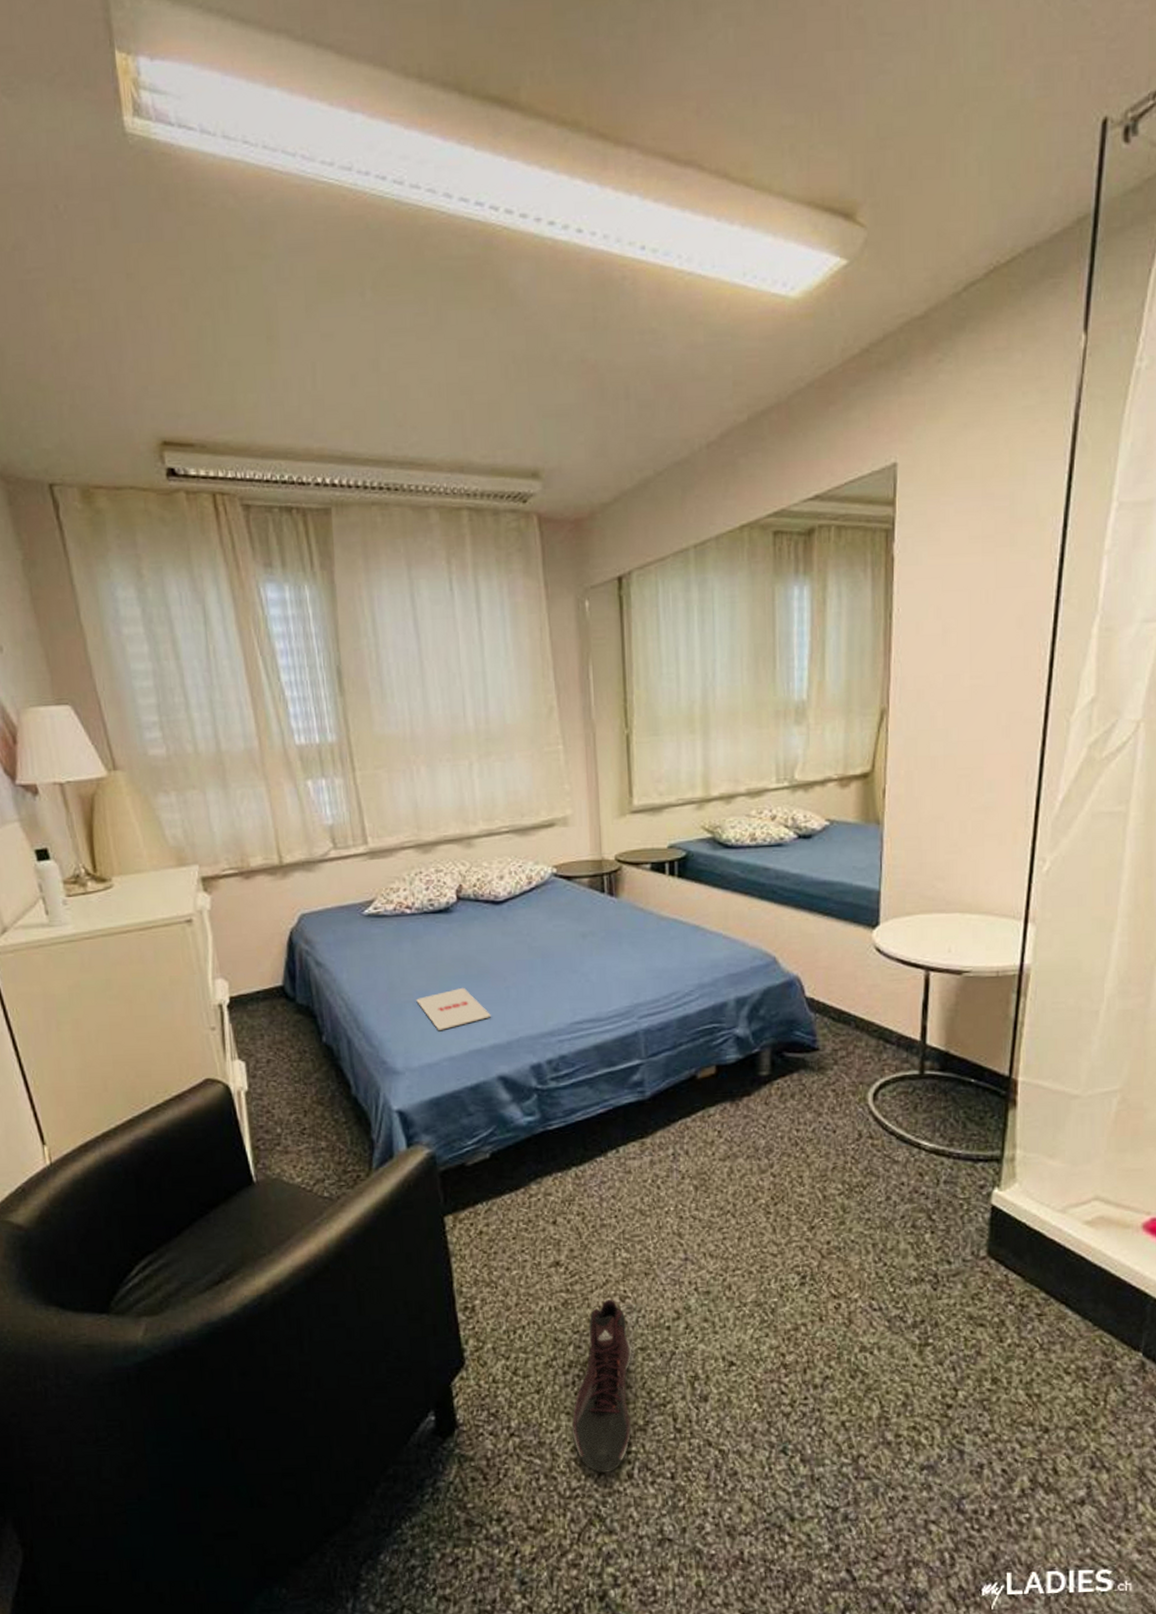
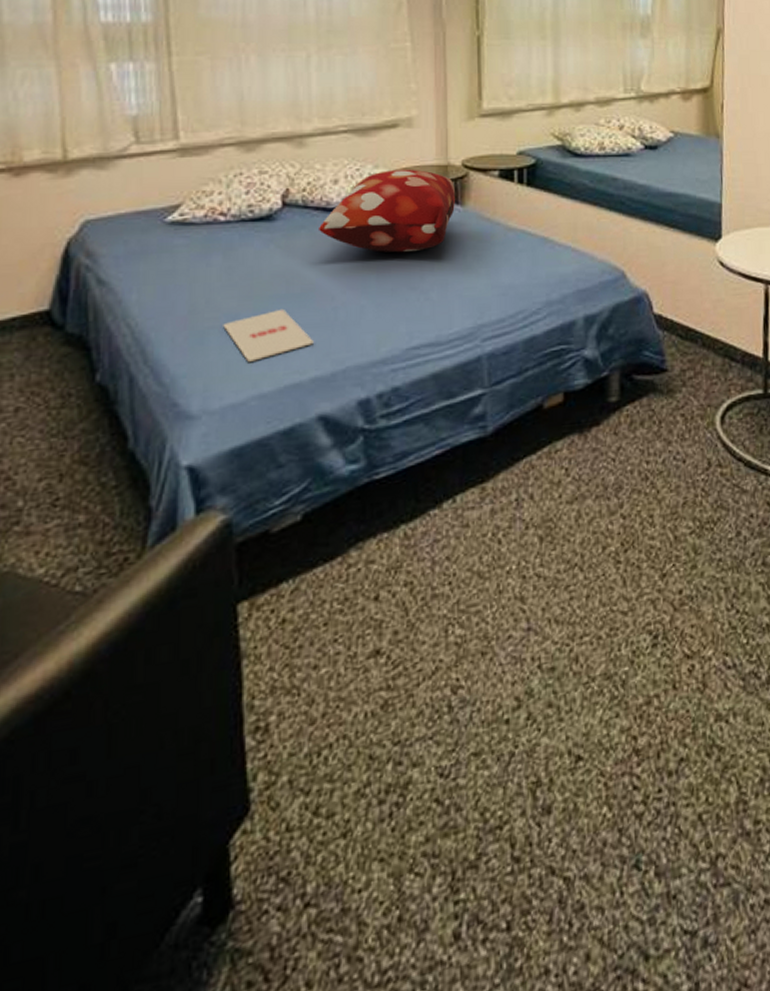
decorative pillow: none [489,864,610,940] -> present [319,169,455,253]
sneaker: present [572,1300,631,1473] -> none [387,693,463,940]

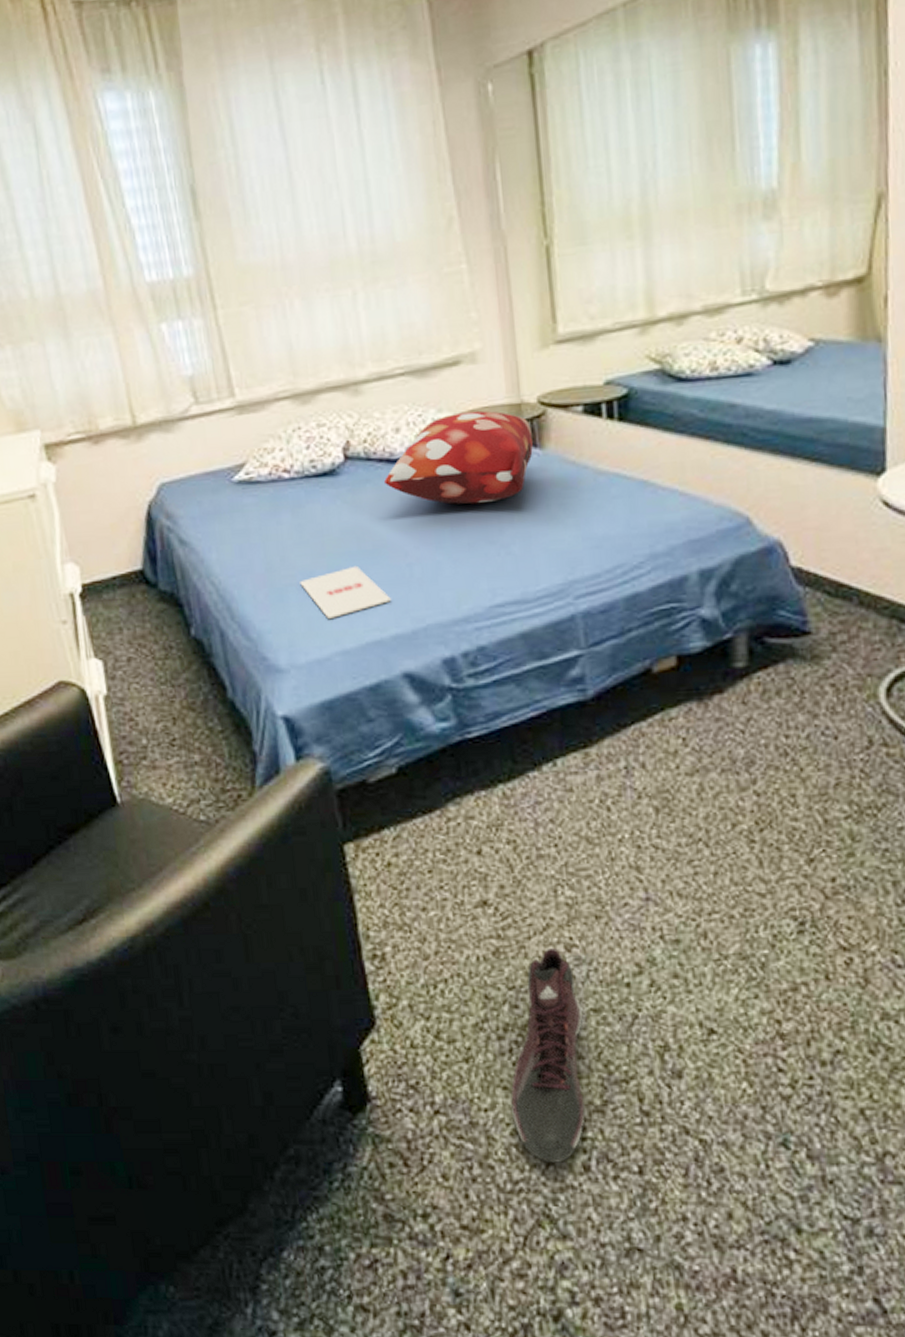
sneaker: none [387,693,463,940] -> present [511,949,585,1163]

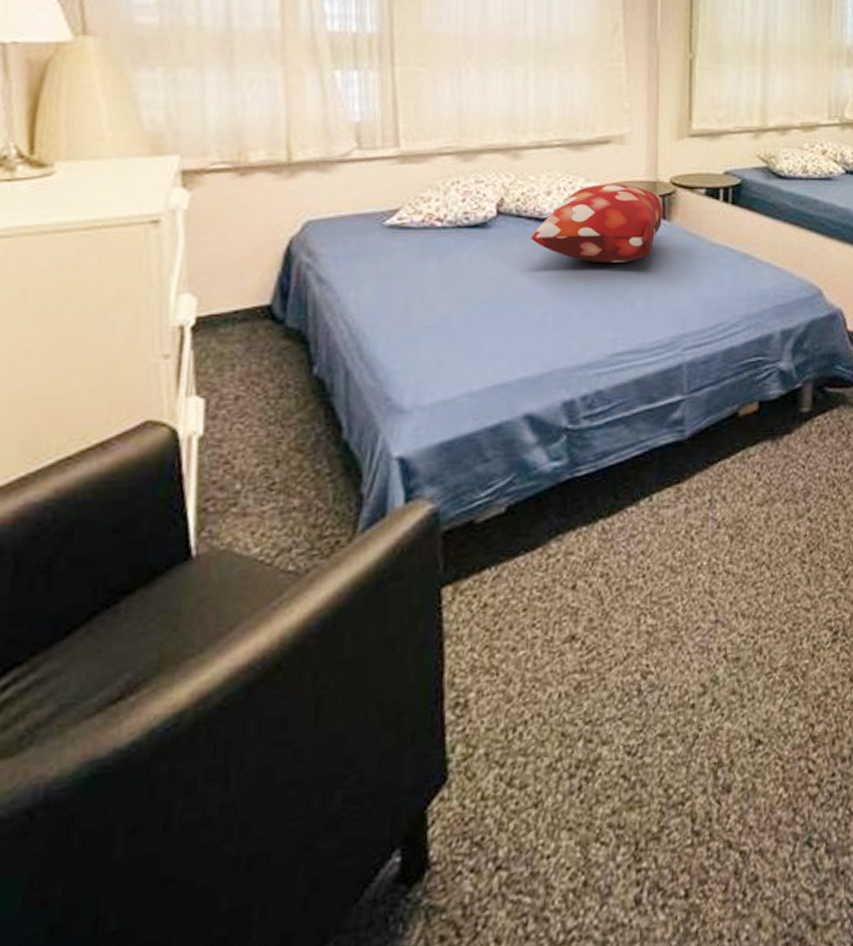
magazine: present [300,565,391,620] -> none [436,312,522,362]
sneaker: present [511,949,585,1163] -> none [574,677,650,903]

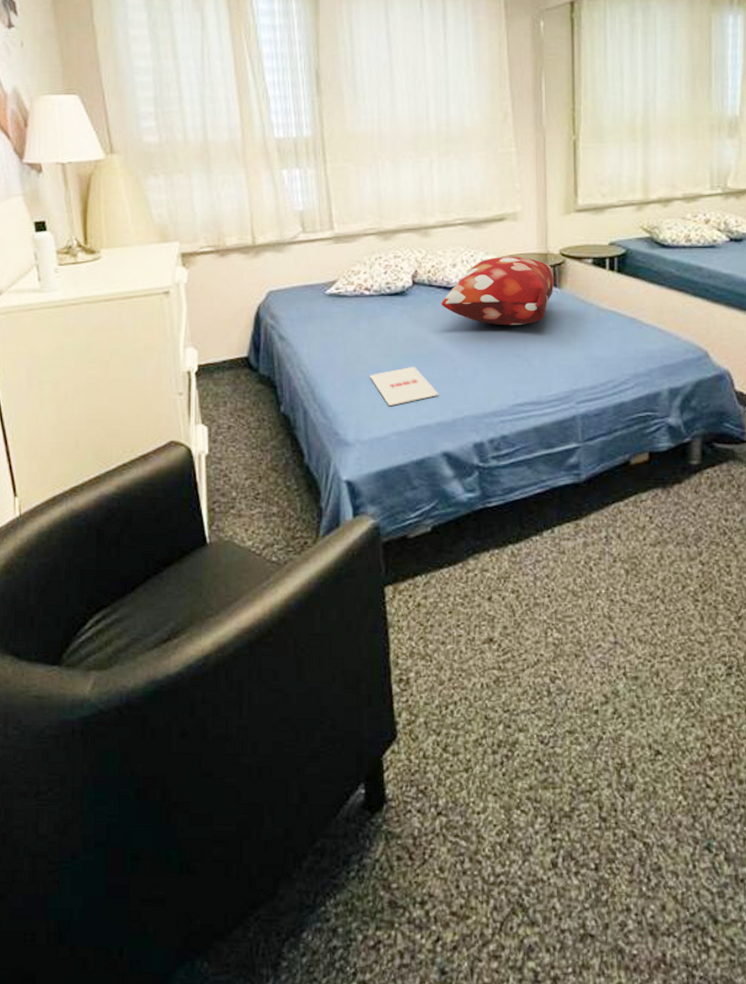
magazine: none [436,312,522,362] -> present [370,366,438,407]

